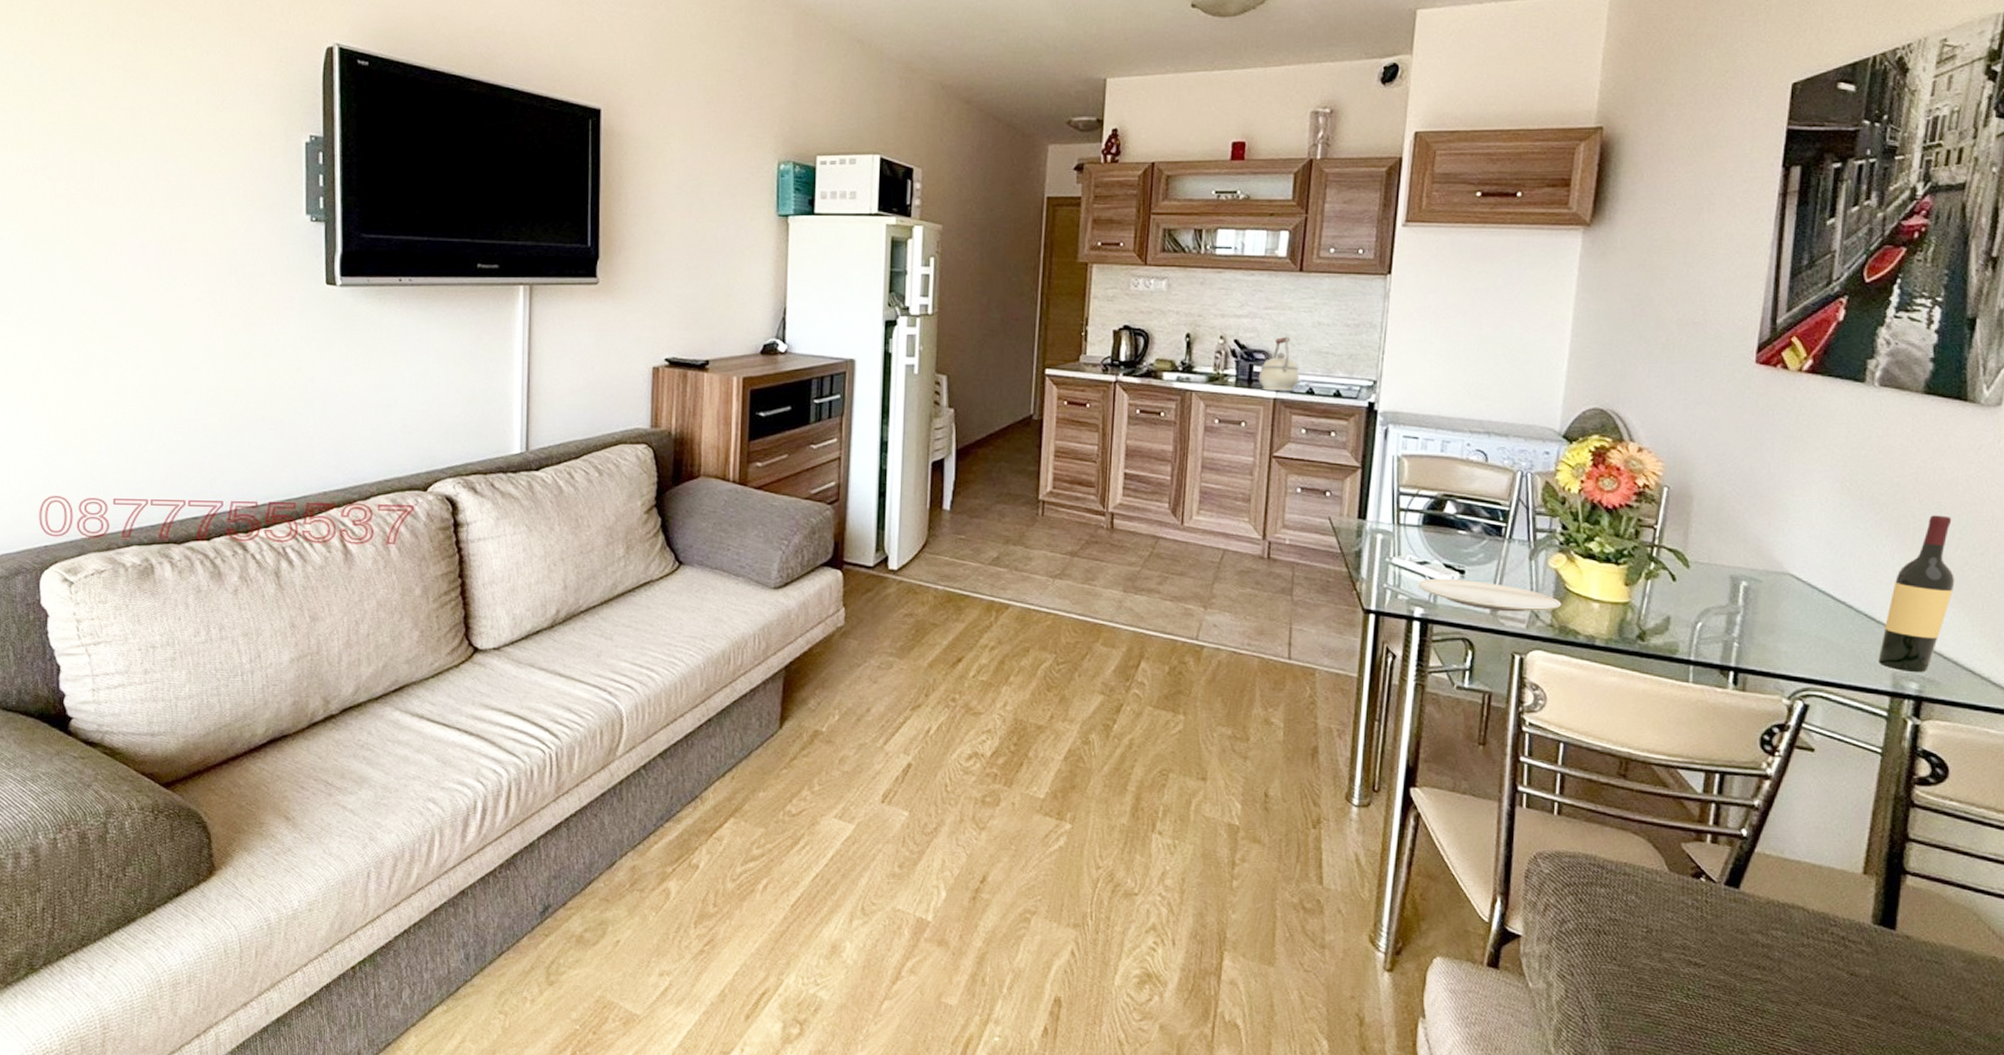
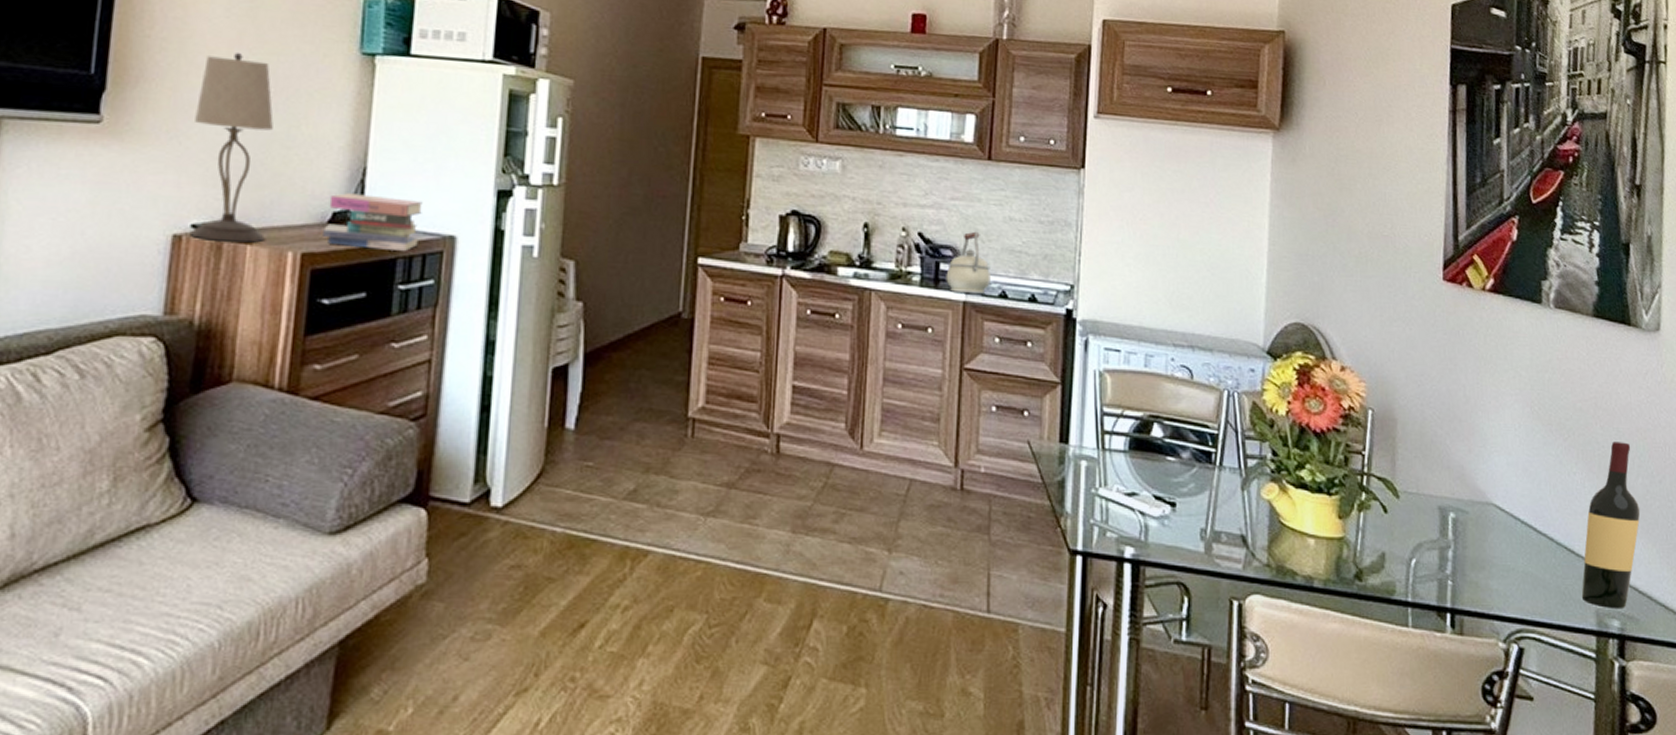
table lamp: none [662,221,717,371] -> present [189,52,274,243]
books: none [757,329,829,373] -> present [323,193,423,251]
plate: present [1417,578,1562,612] -> none [1126,512,1277,550]

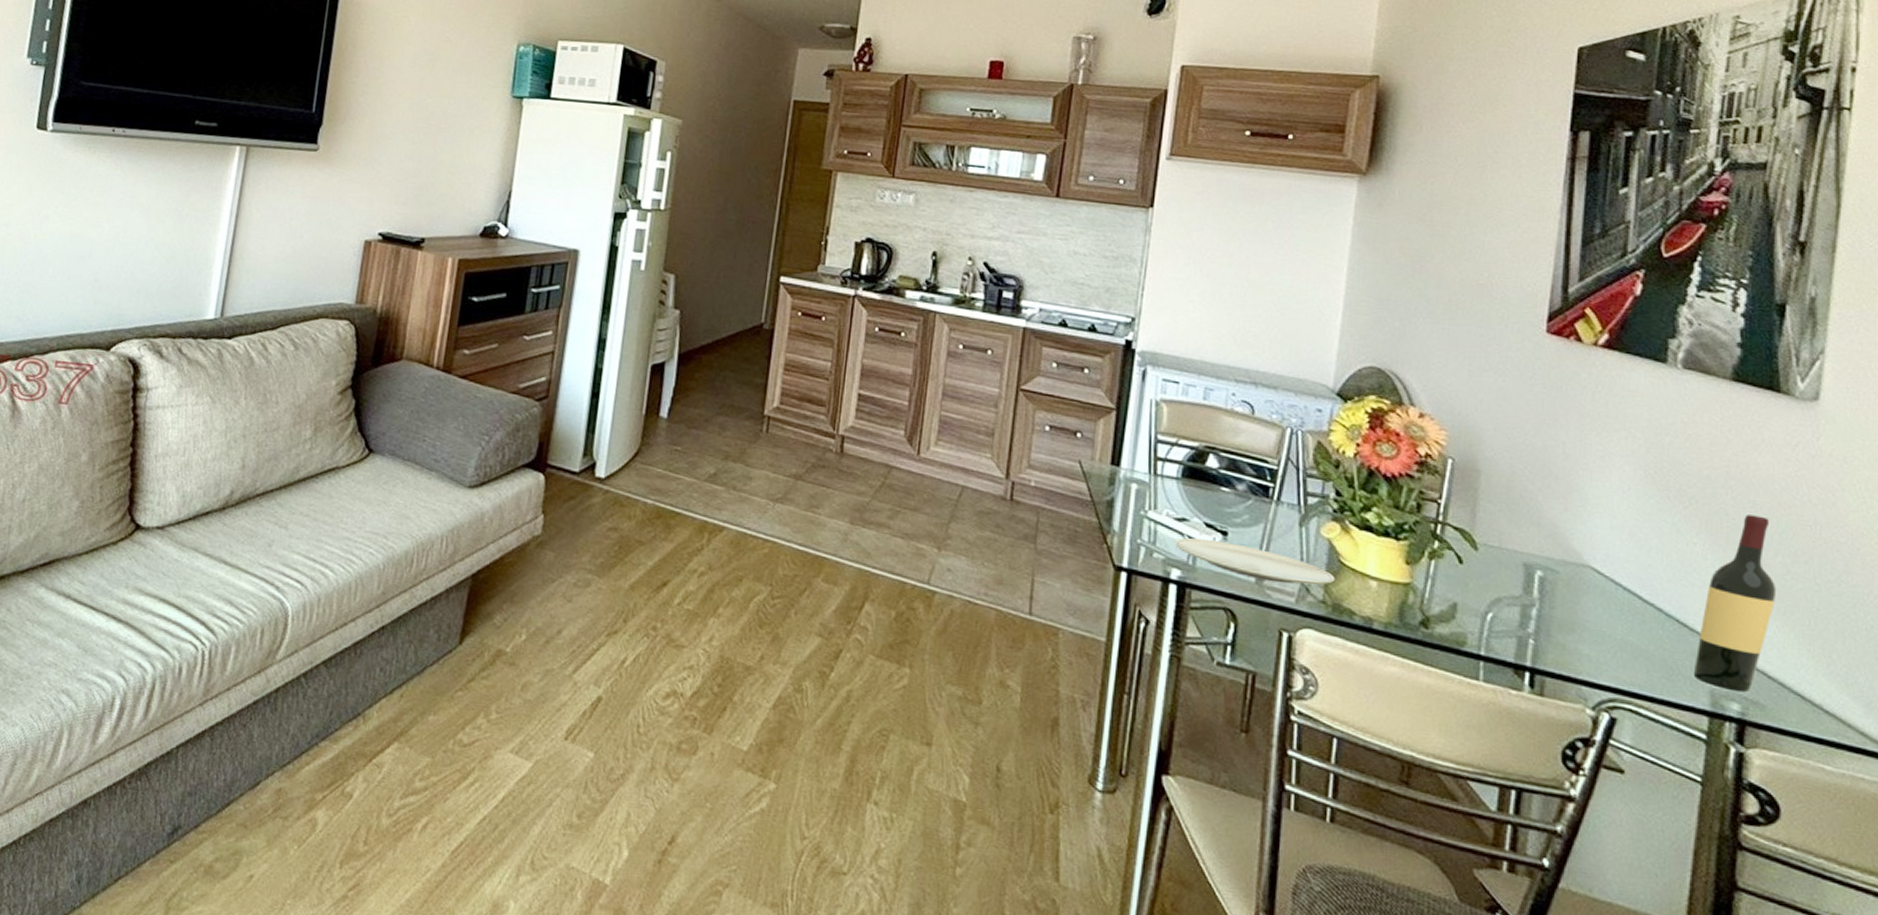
table lamp: present [189,52,274,243] -> none [377,95,443,249]
books: present [323,193,423,251] -> none [475,211,554,261]
kettle: present [946,231,992,295] -> none [1007,263,1053,322]
plate: none [1126,512,1277,550] -> present [1174,538,1335,585]

